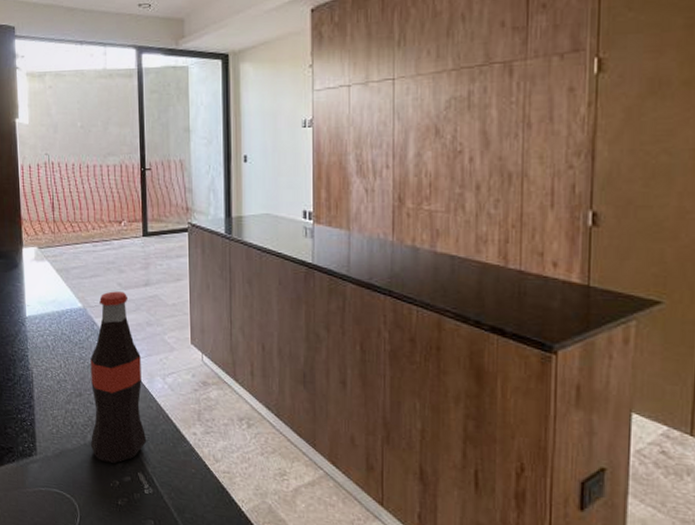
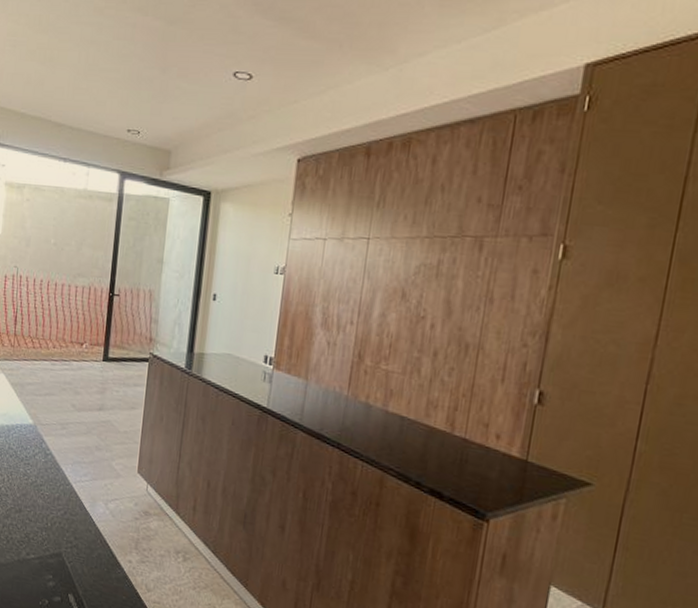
bottle: present [90,291,147,463] -> none [23,411,86,583]

